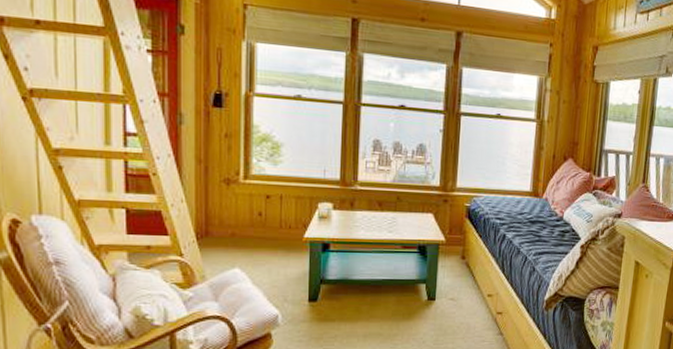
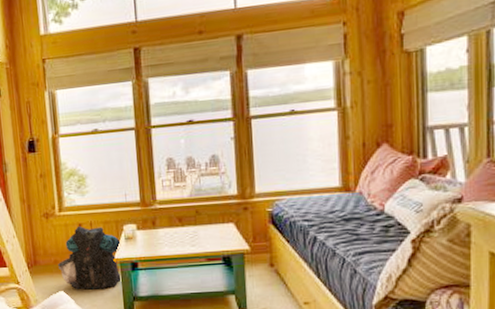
backpack: none [235,197,313,269] -> present [57,225,123,290]

